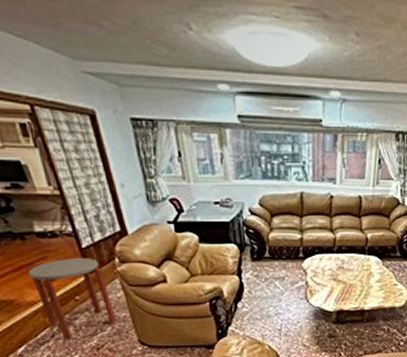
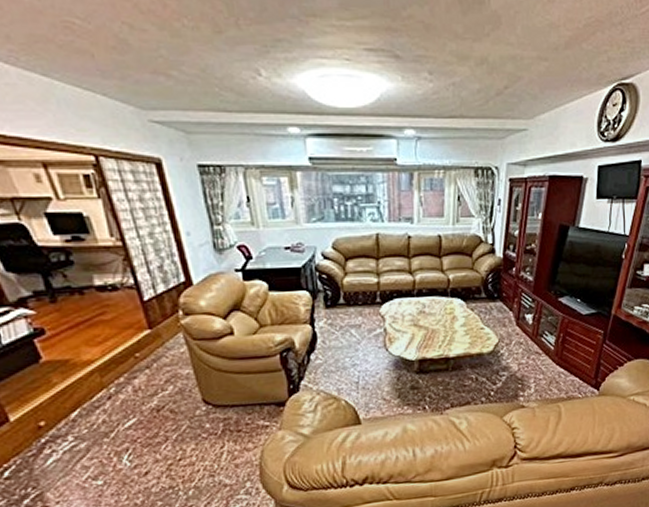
side table: present [28,258,116,340] -> none [86,311,179,402]

